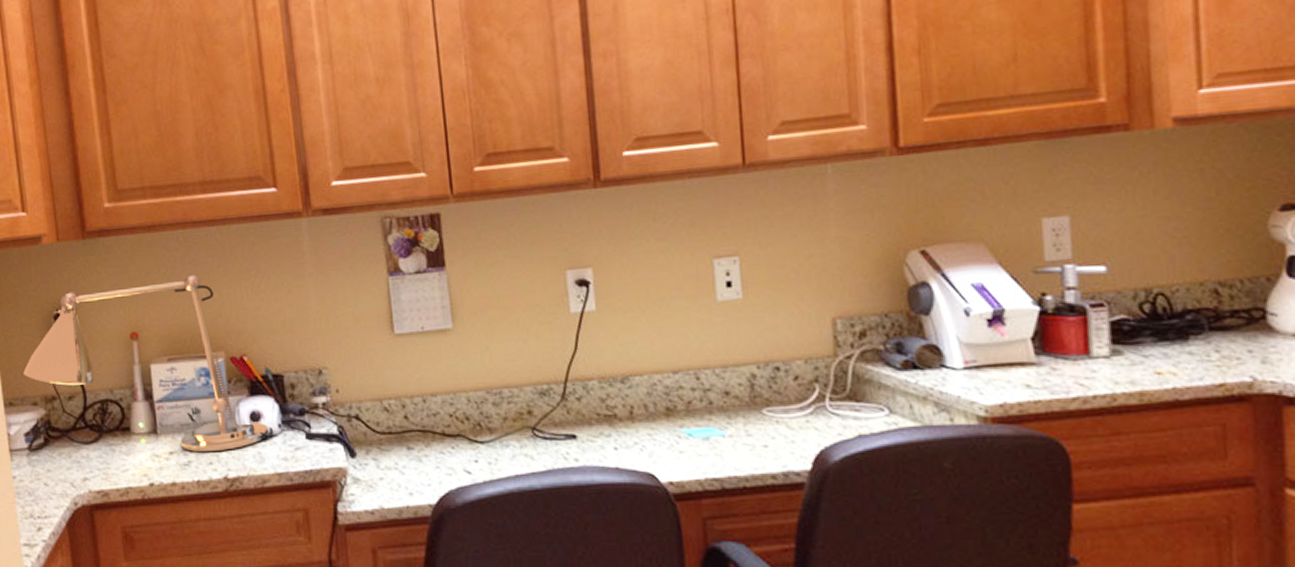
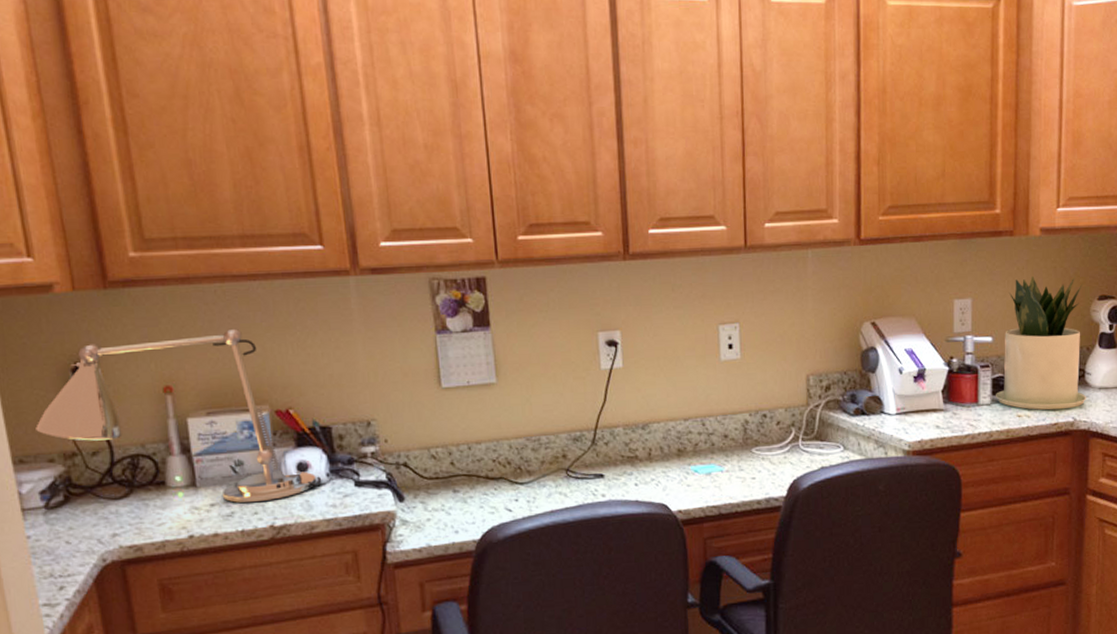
planter: none [1116,179,1274,366] -> present [995,276,1087,411]

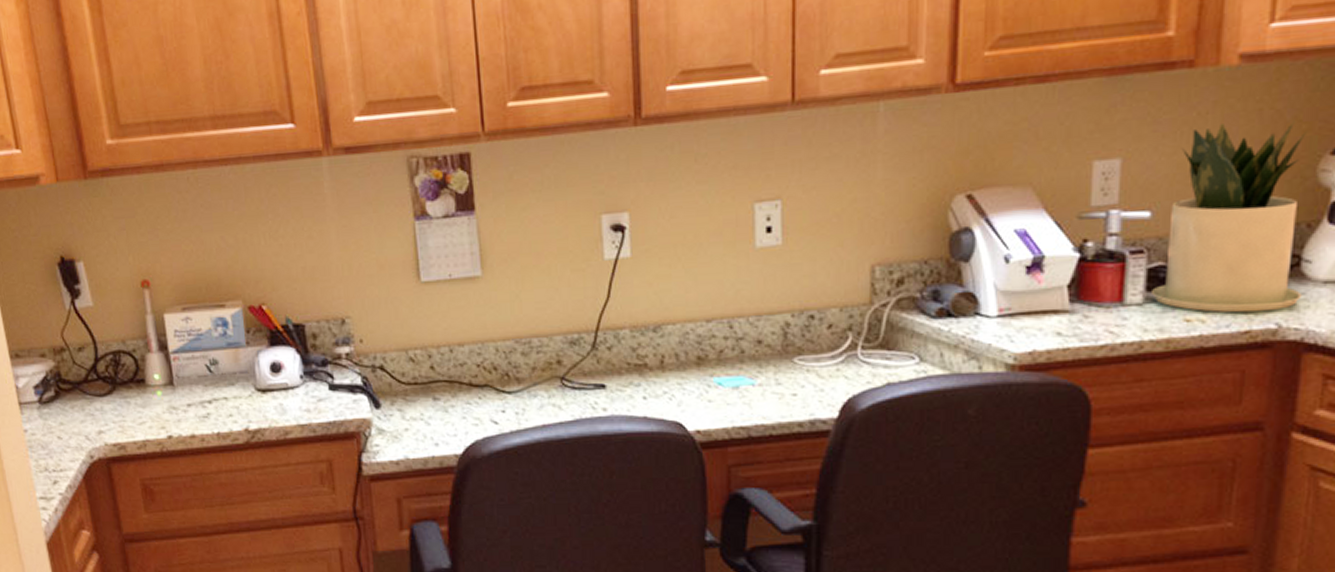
desk lamp: present [35,328,322,503] -> none [28,217,296,405]

